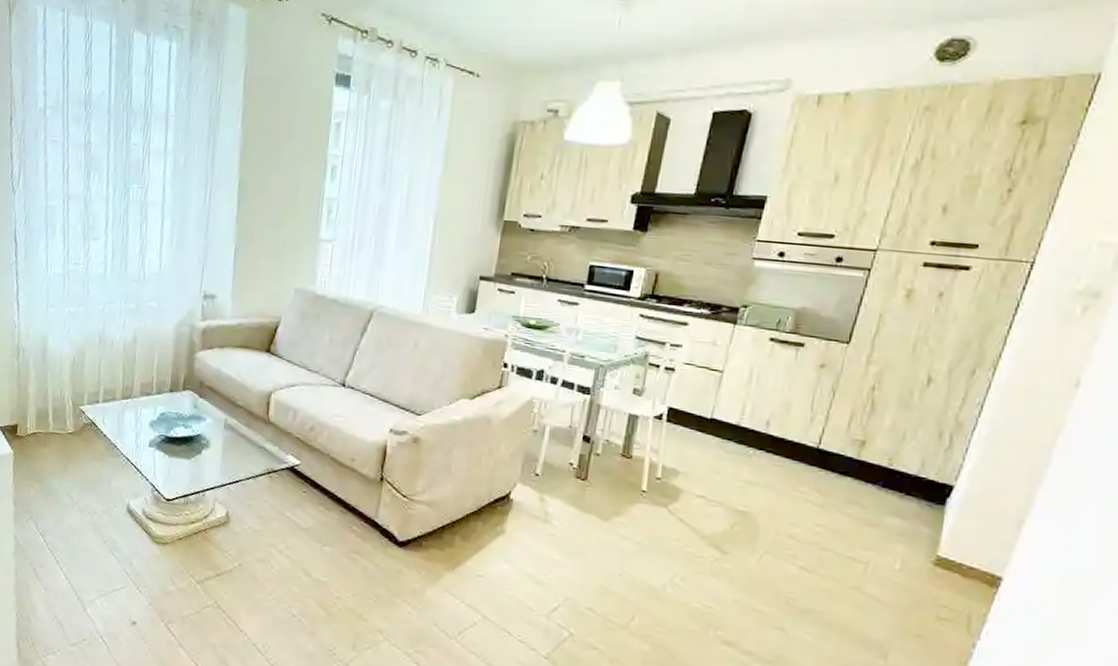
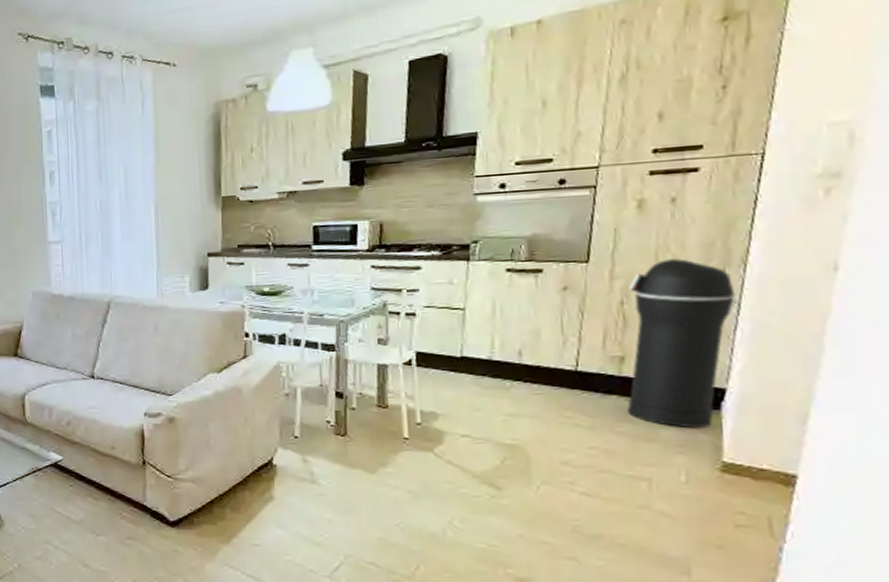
trash can: none [858,352,981,521] -> present [627,259,736,429]

